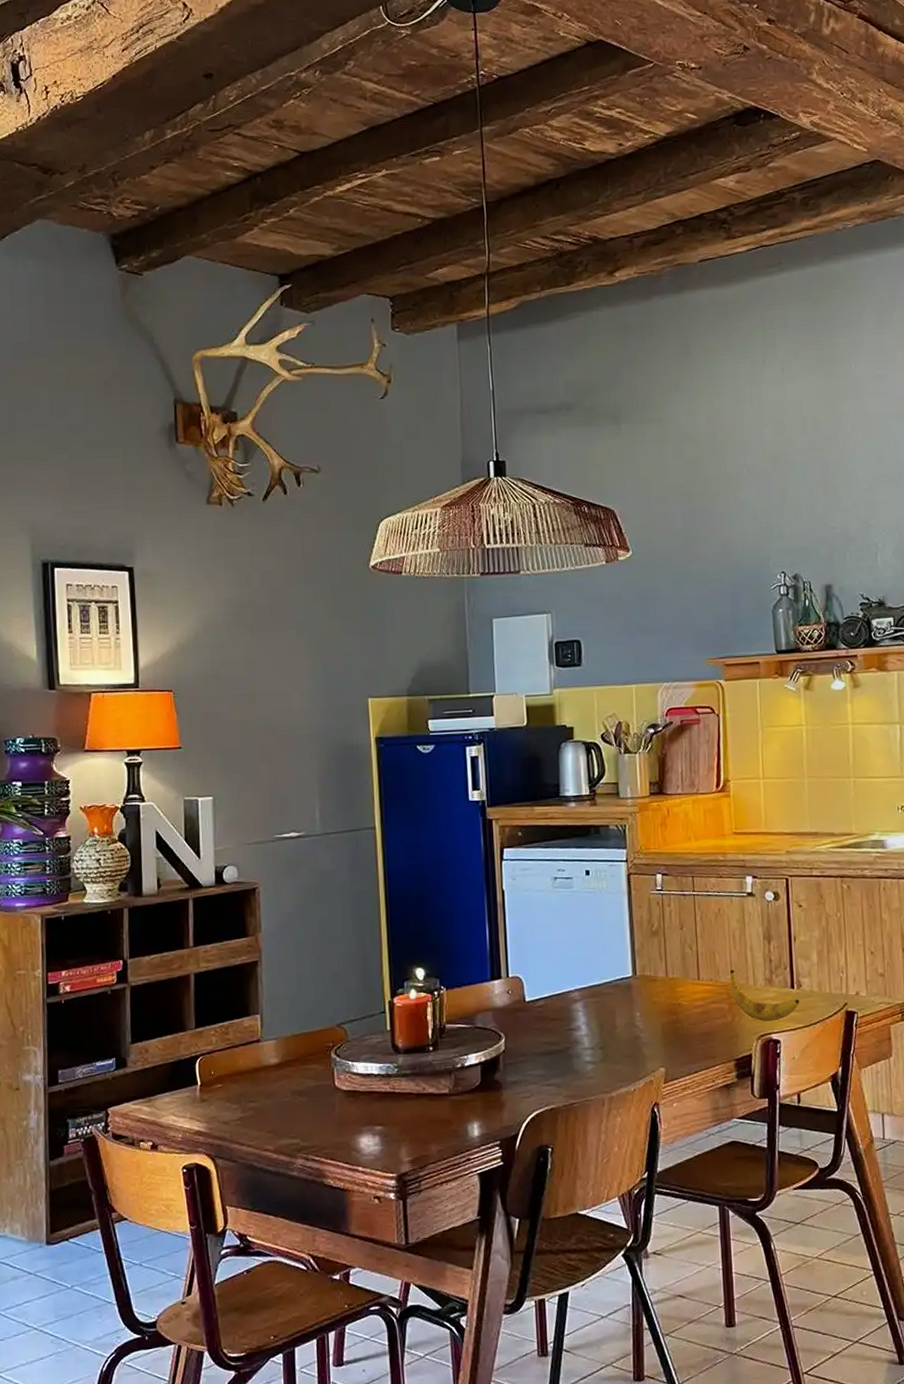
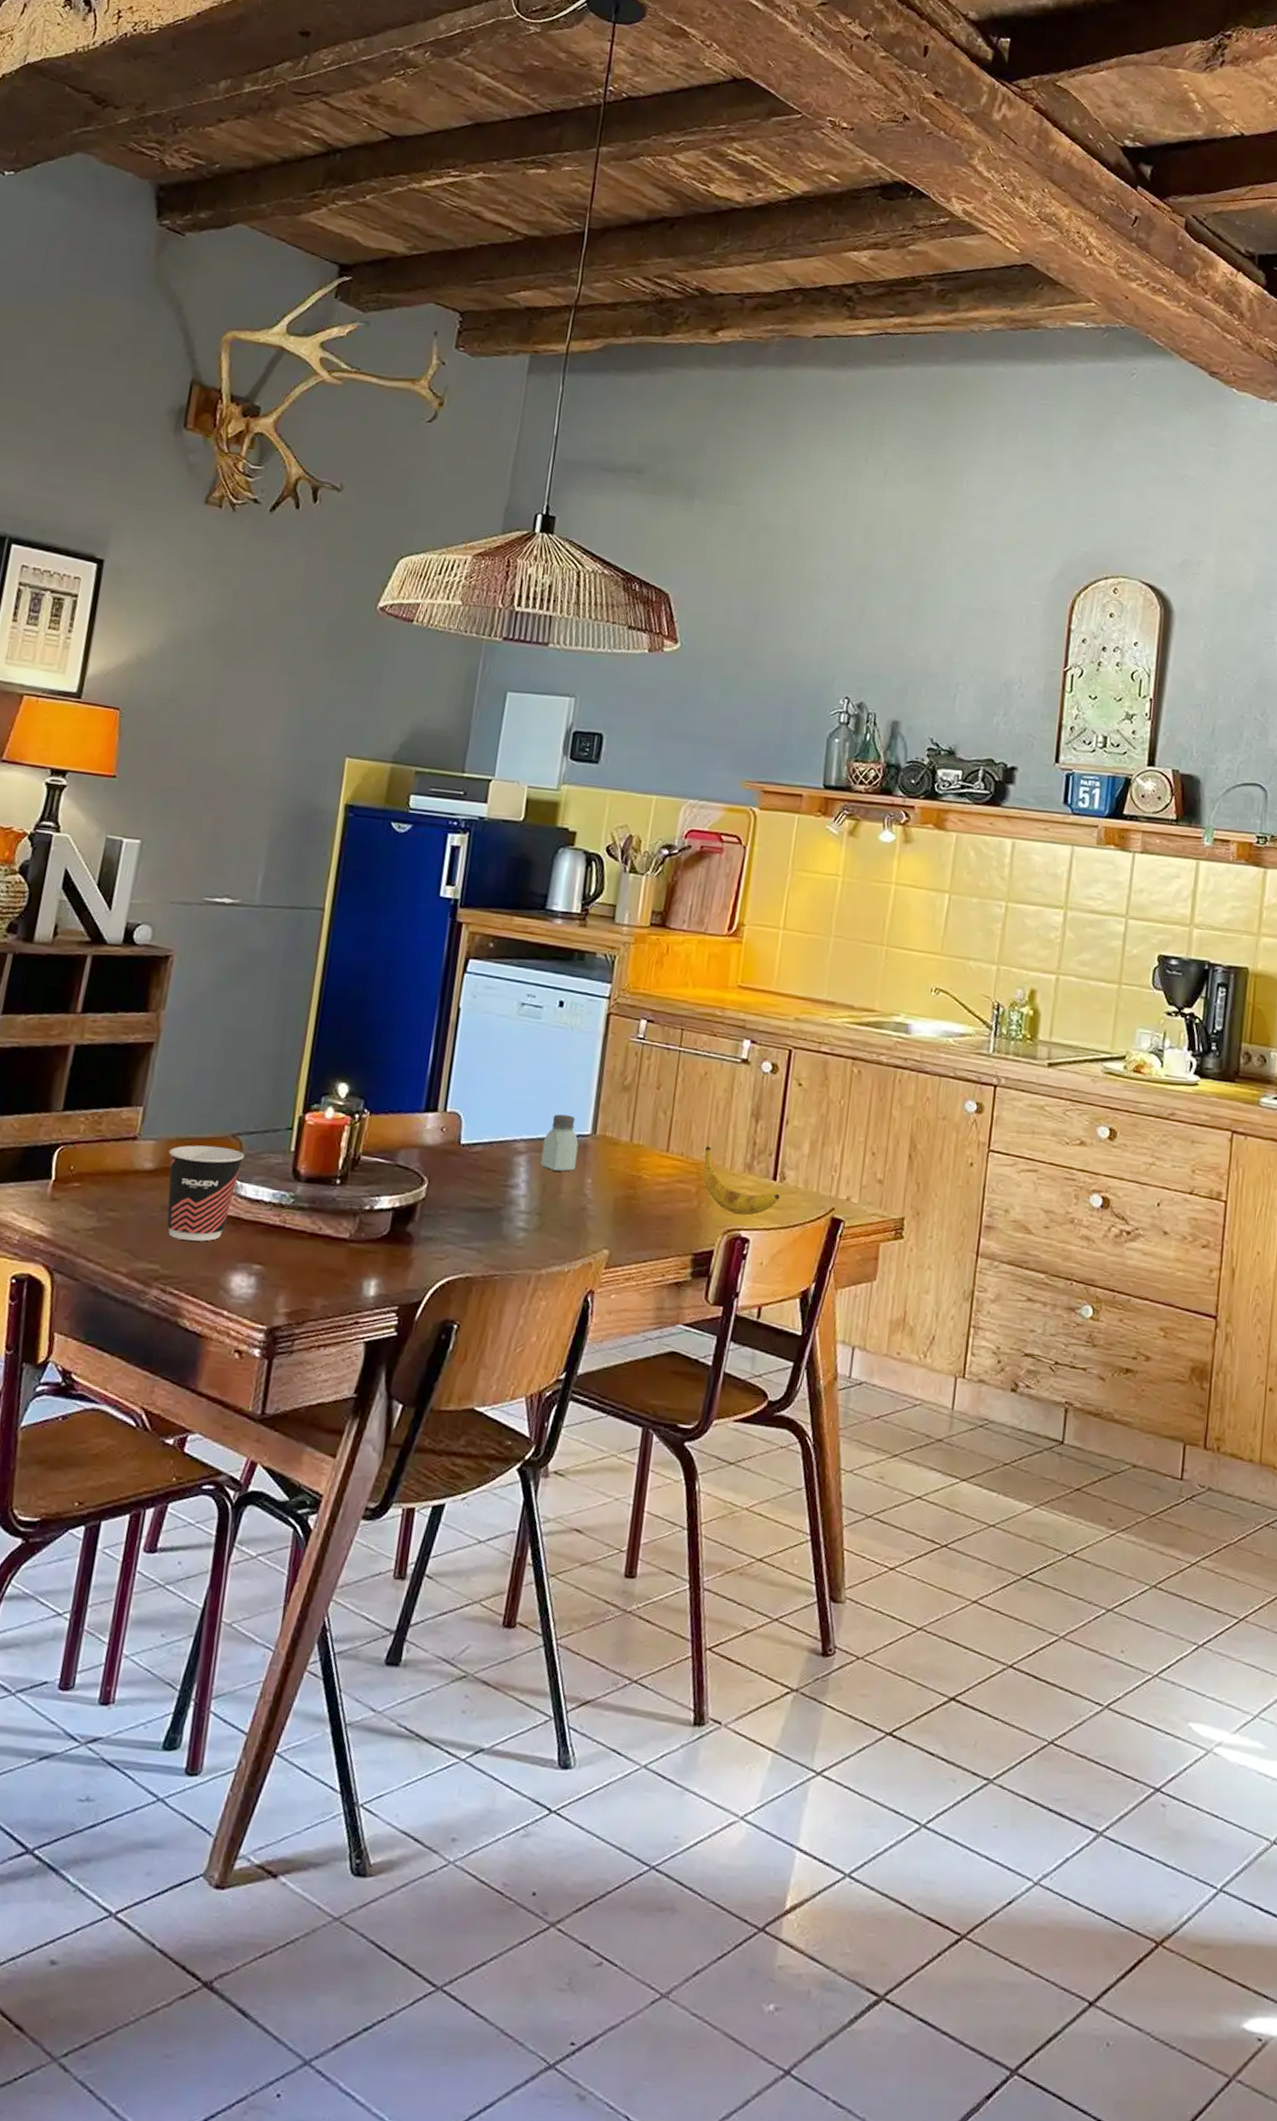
cup: none [288,1036,350,1116] -> present [167,1145,245,1242]
saltshaker: none [593,963,625,1011] -> present [540,1114,579,1172]

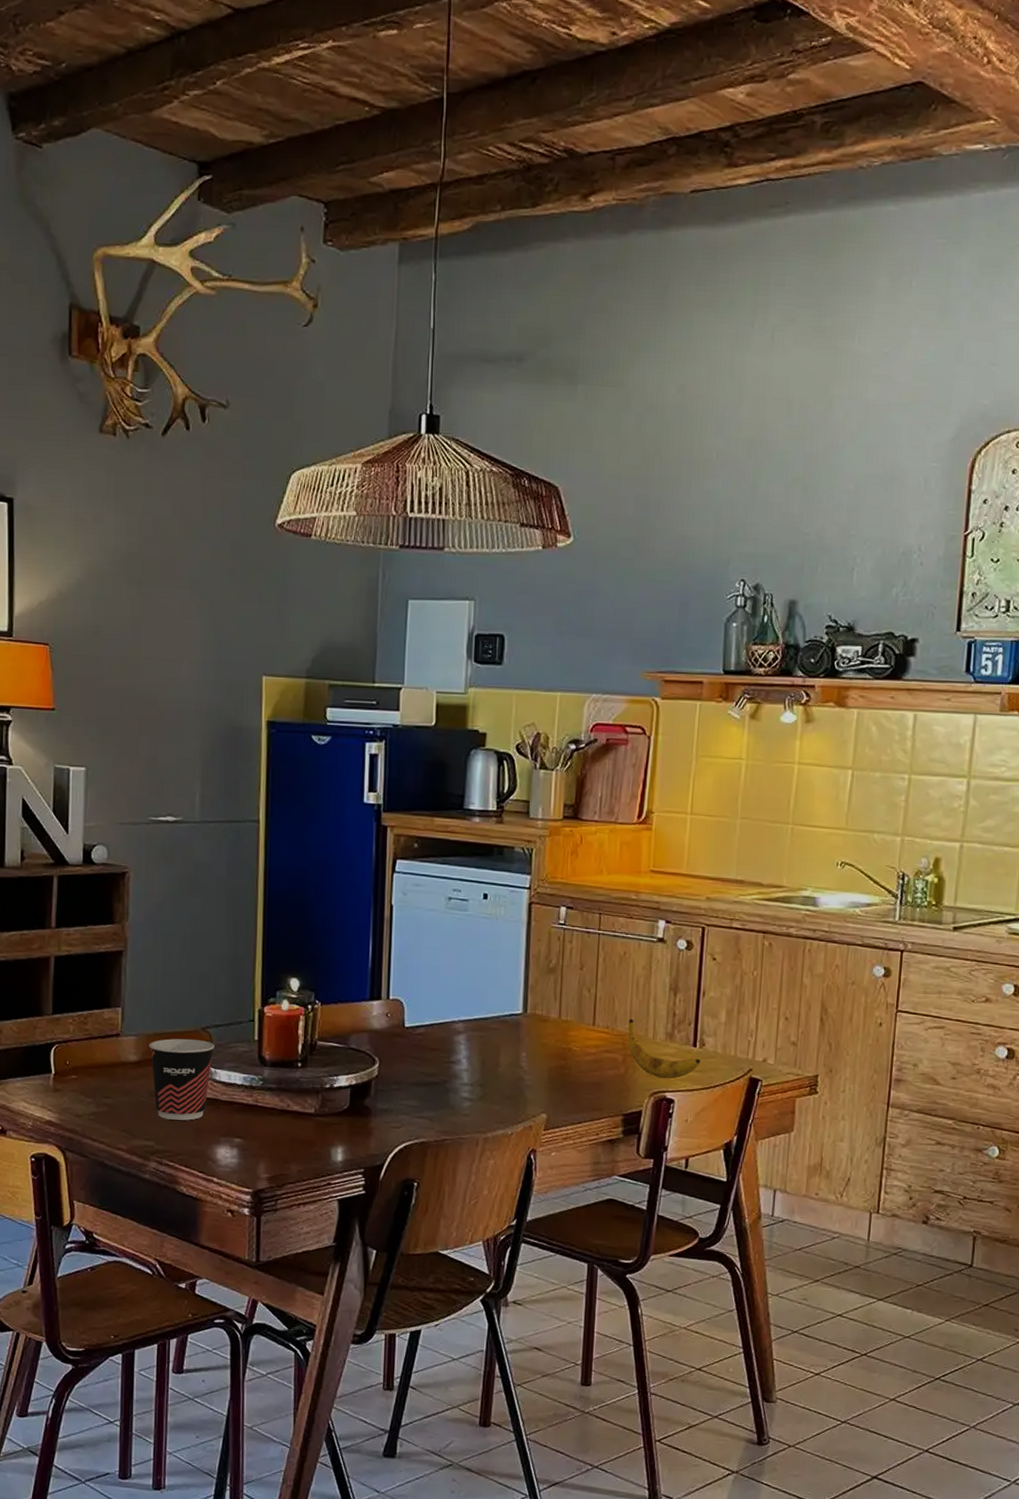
saltshaker: present [540,1114,579,1172] -> none [478,996,512,1047]

